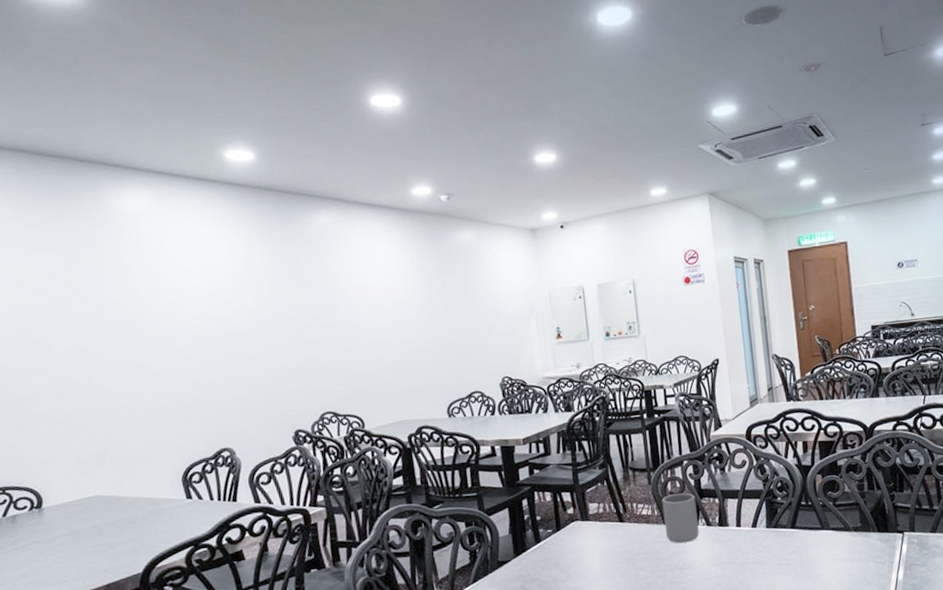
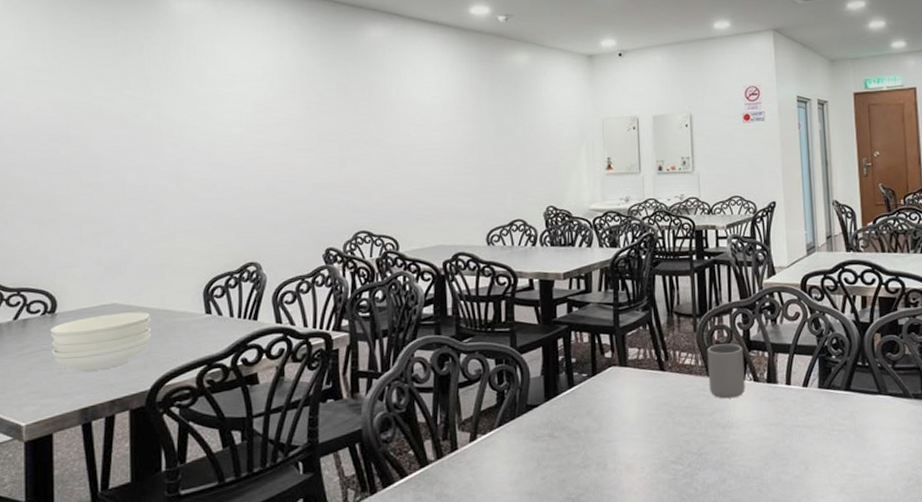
bowl: none [39,501,137,560] -> present [50,312,151,371]

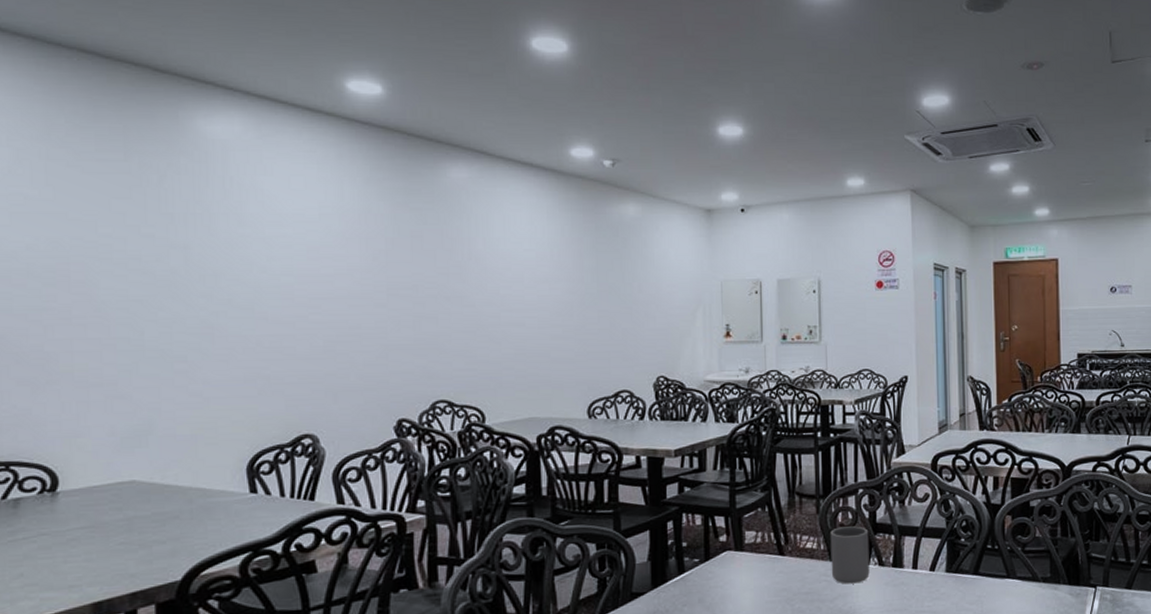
bowl: present [50,312,151,371] -> none [50,490,181,560]

